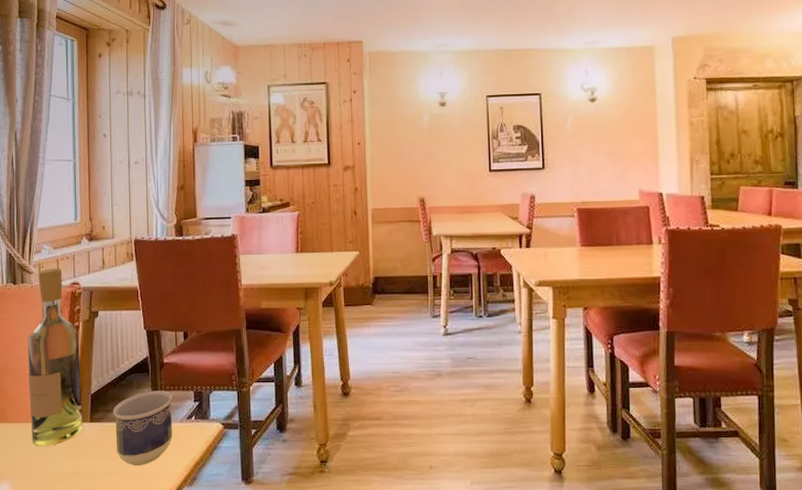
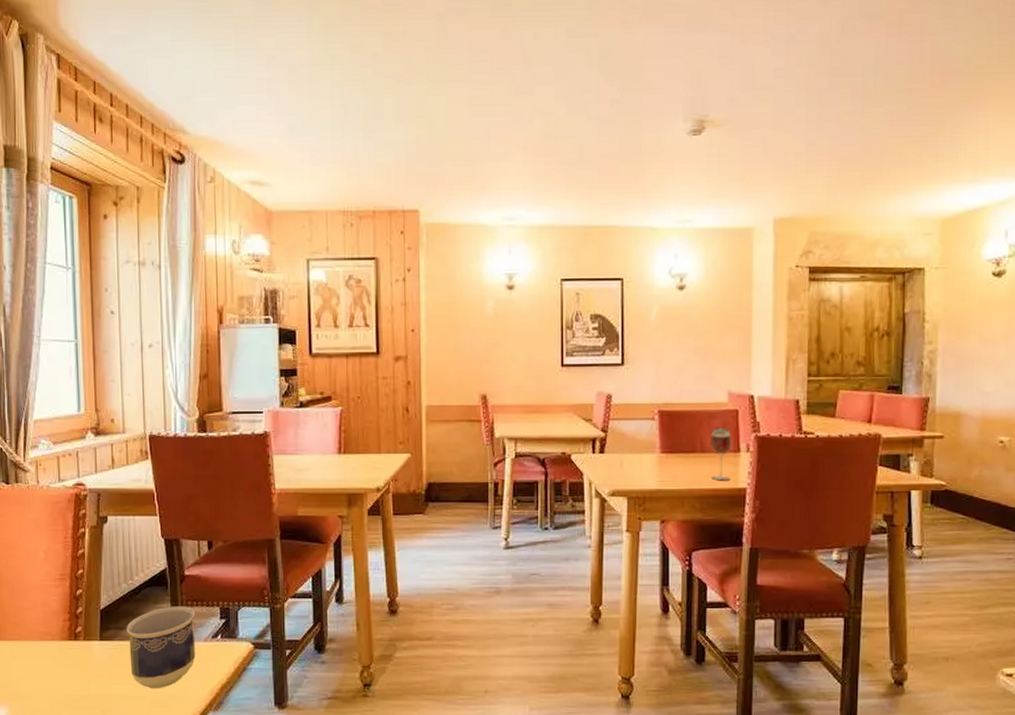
bottle: present [27,269,83,447] -> none [24,467,92,667]
wineglass: none [625,222,645,271] -> present [711,427,732,481]

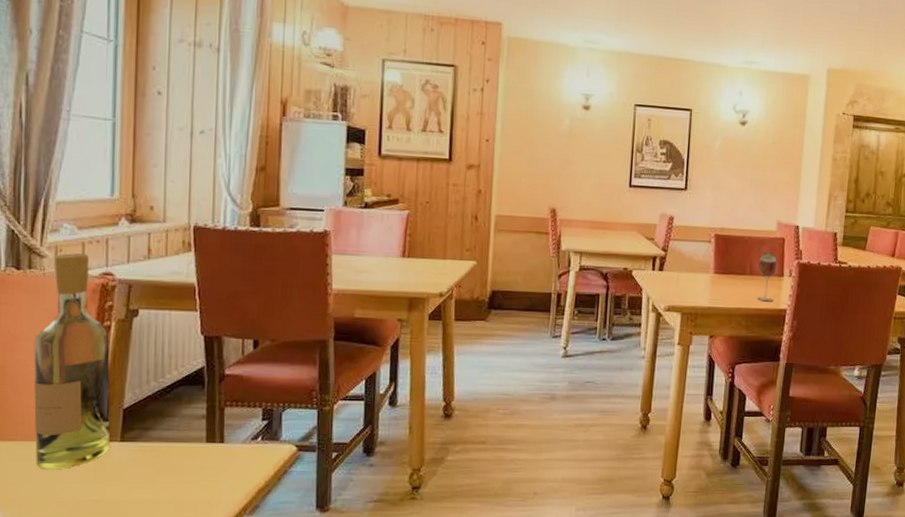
bottle: none [24,467,92,667] -> present [33,253,111,470]
cup: present [126,606,196,689] -> none [153,406,235,493]

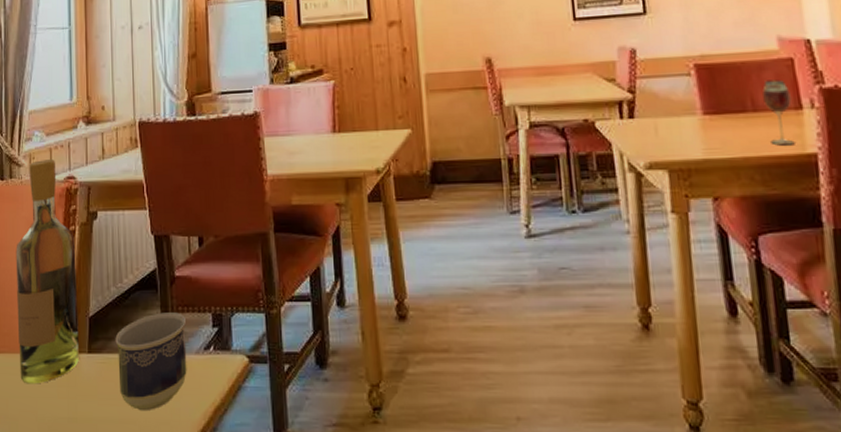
cup: none [153,406,235,493] -> present [115,312,187,412]

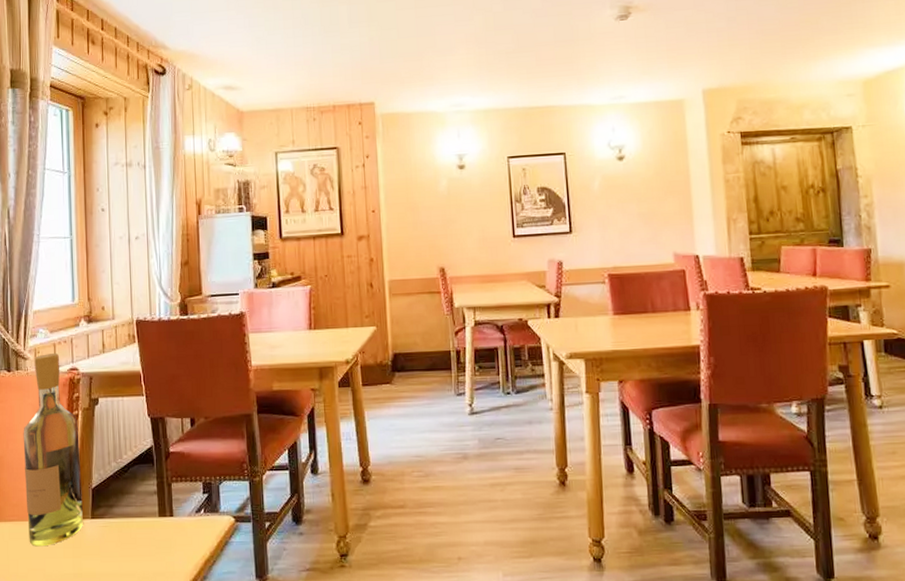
cup: present [115,312,187,412] -> none [116,482,181,566]
wineglass: present [762,79,795,146] -> none [660,287,683,339]

